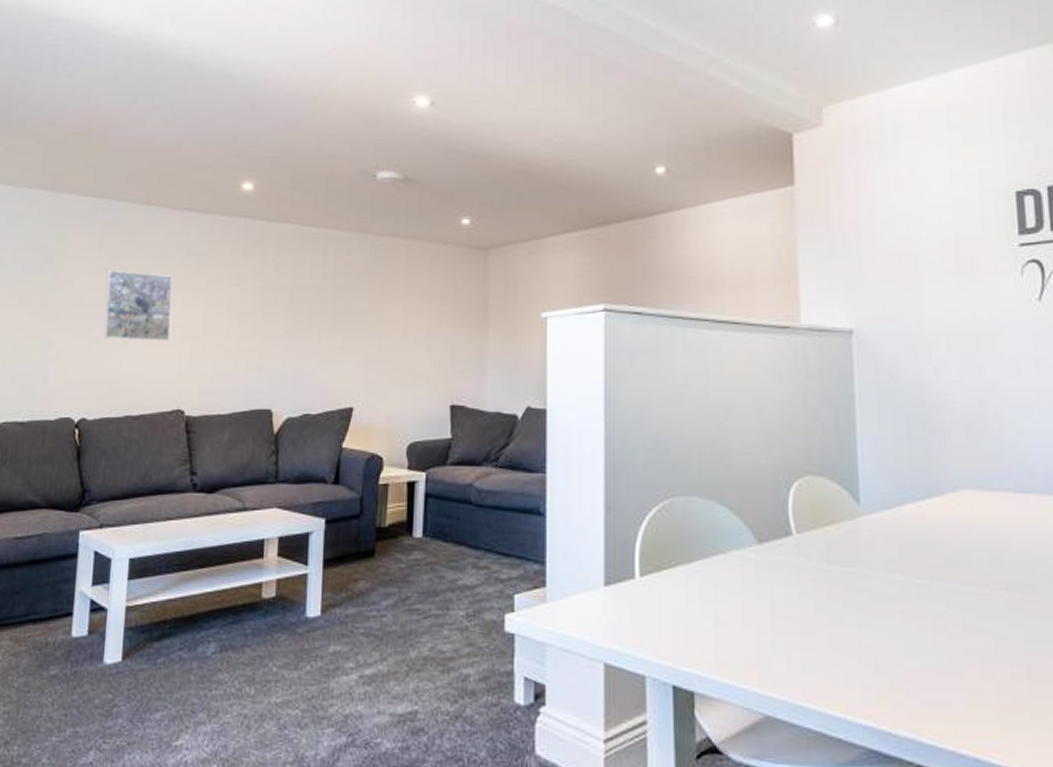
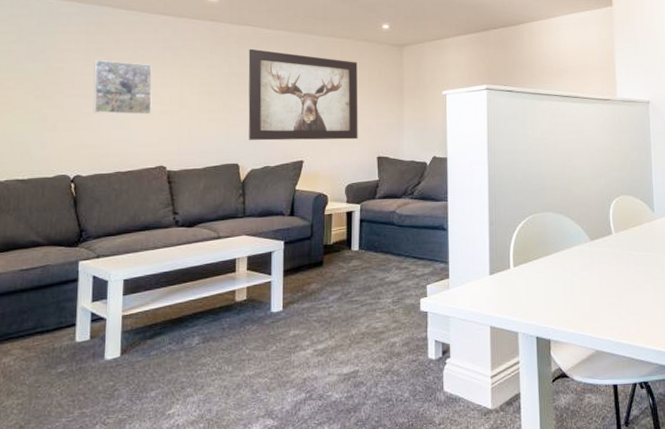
wall art: none [285,254,427,380] -> present [248,48,358,141]

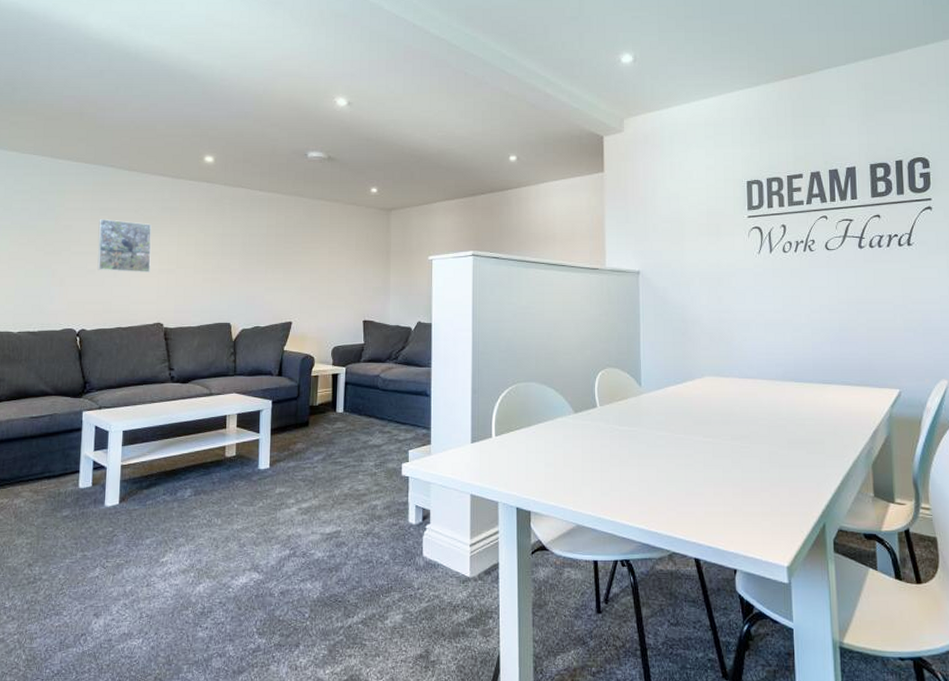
wall art: present [248,48,358,141] -> none [240,210,346,302]

